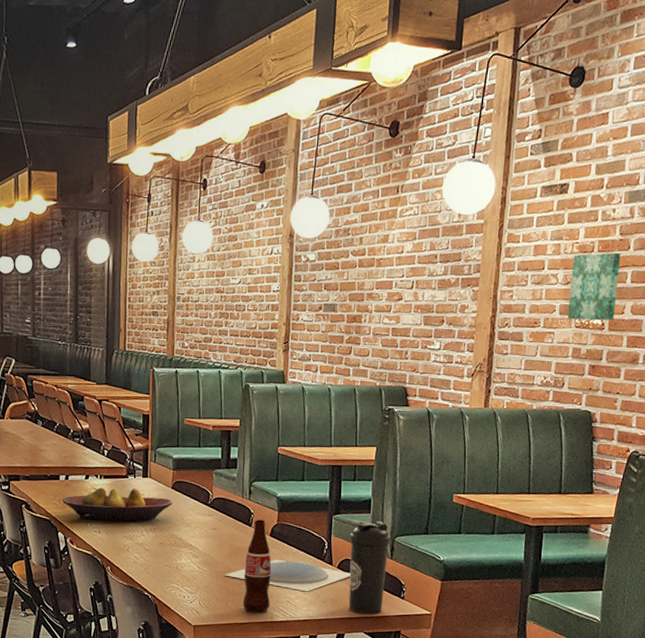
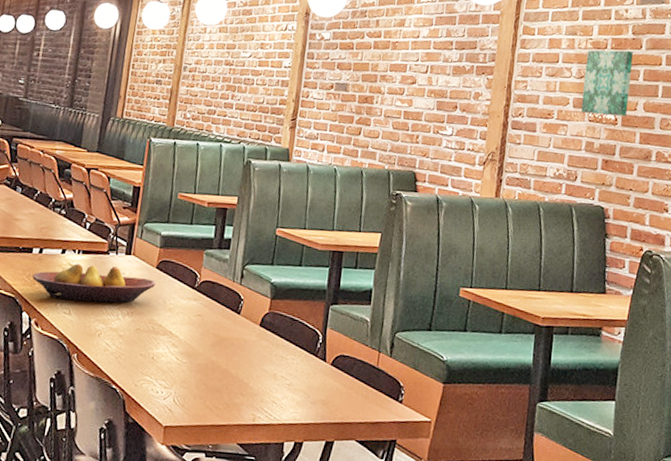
plate: present [225,559,351,592] -> none [205,352,345,391]
bottle: present [242,519,272,613] -> none [222,306,259,413]
water bottle: present [348,520,391,614] -> none [340,313,391,419]

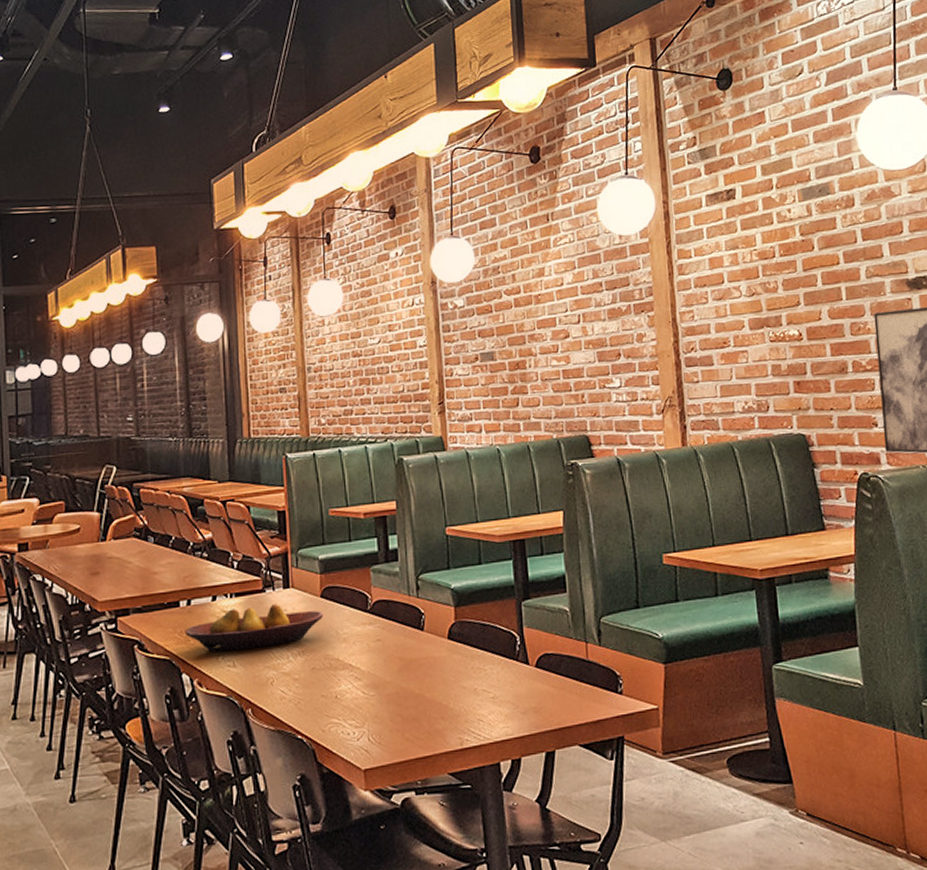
wall art: present [581,50,633,117] -> none [754,254,811,333]

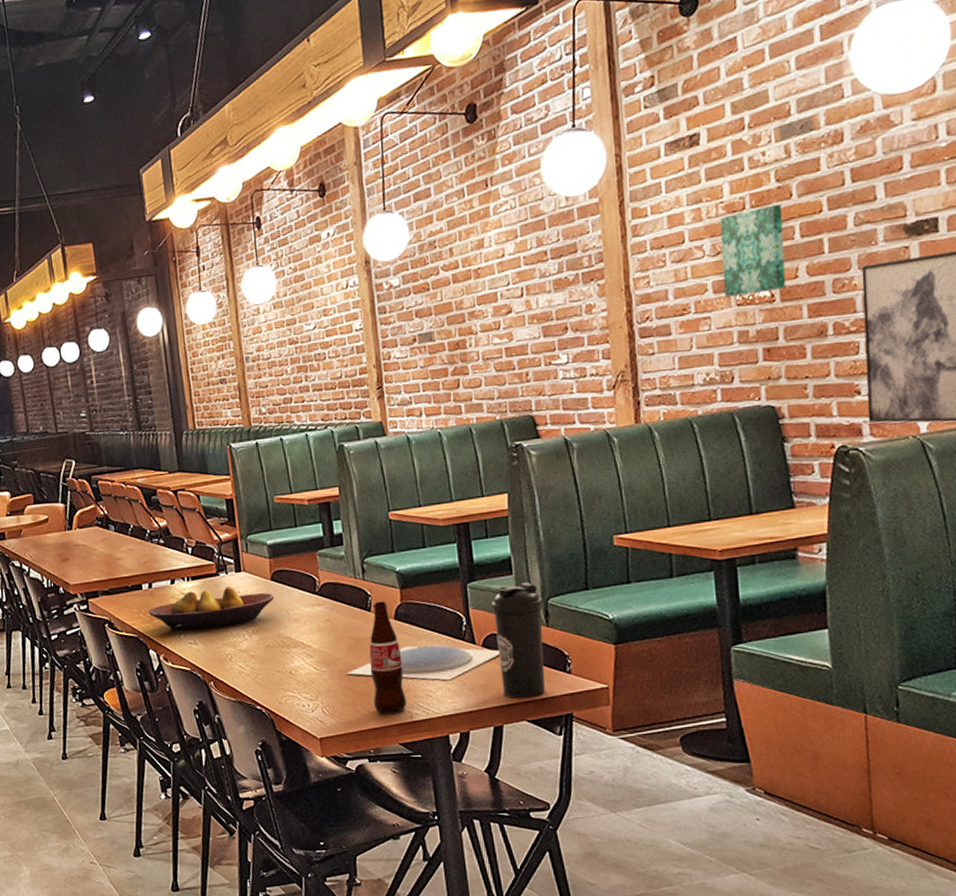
plate: none [397,666,553,704] -> present [347,645,500,681]
bottle: none [420,620,458,741] -> present [369,601,407,713]
water bottle: none [545,600,598,721] -> present [491,582,546,698]
wall art: none [754,254,811,333] -> present [720,204,786,297]

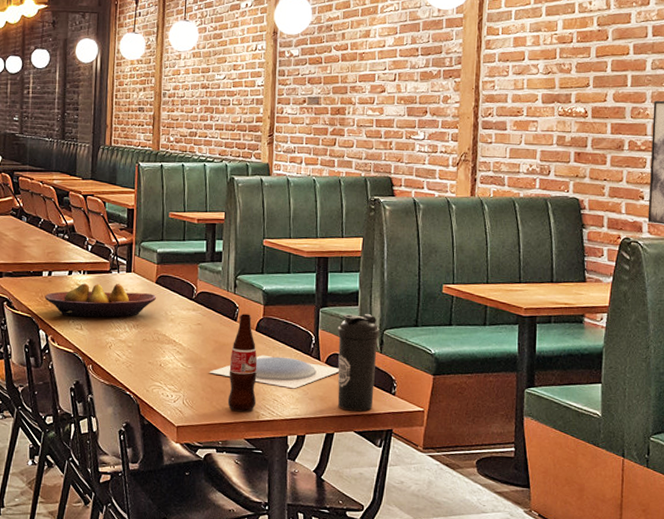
wall art: present [720,204,786,297] -> none [550,42,599,109]

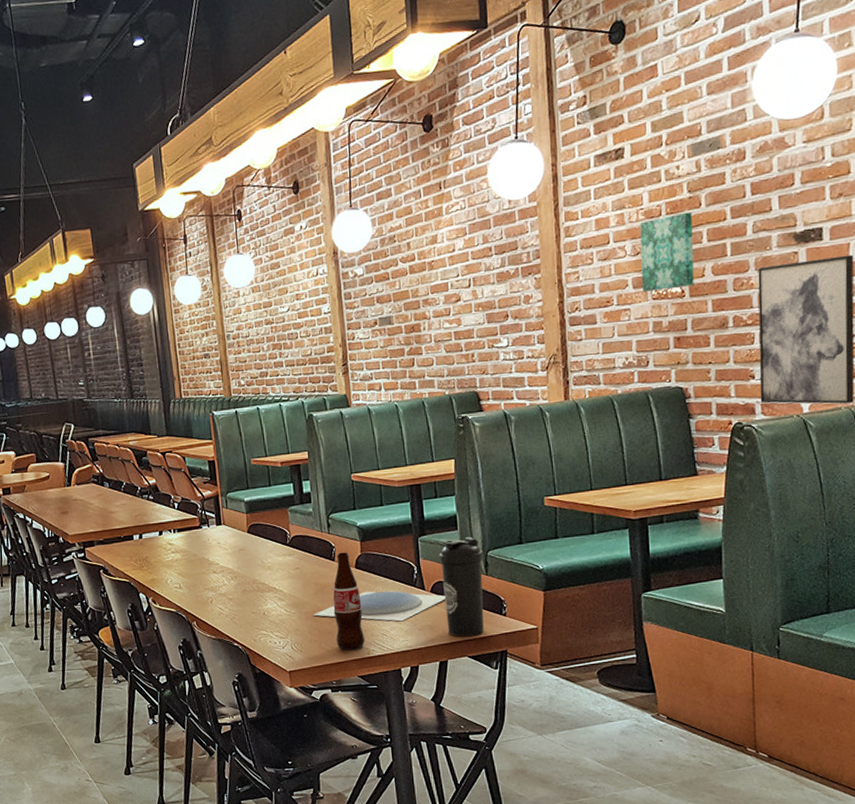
fruit bowl: present [45,283,156,318] -> none [139,538,250,577]
wall art: none [550,42,599,109] -> present [640,212,694,292]

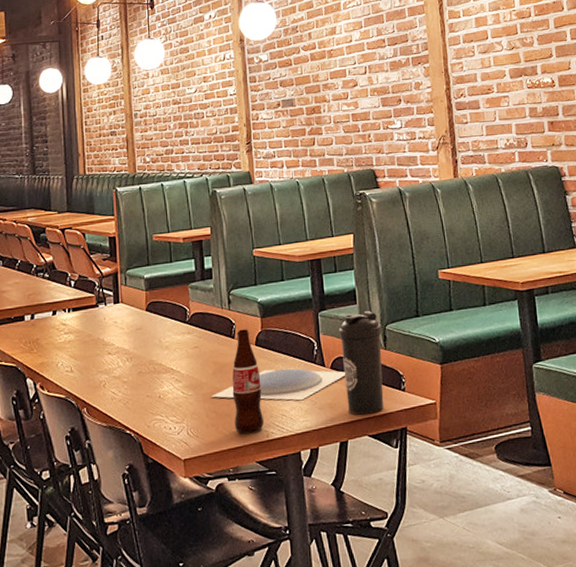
wall art: present [640,212,694,292] -> none [513,14,562,81]

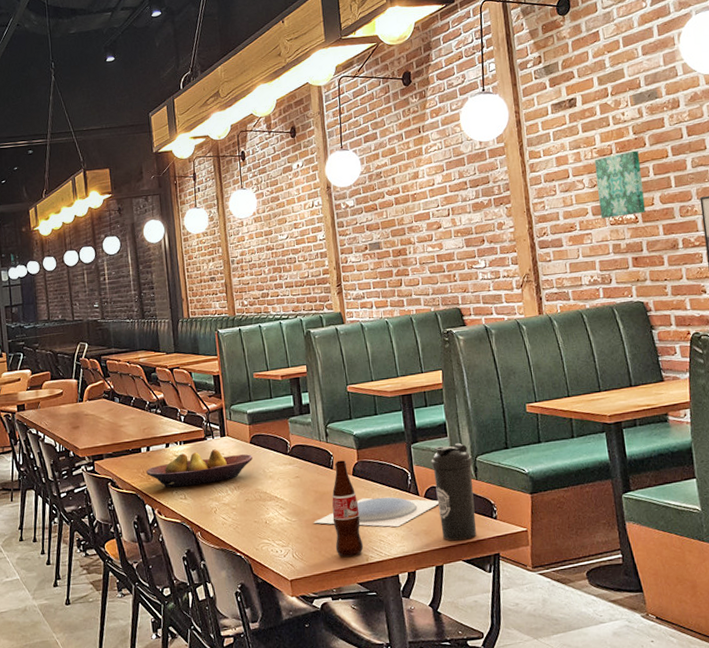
fruit bowl: none [29,317,148,360] -> present [146,449,253,488]
wall art: none [513,14,562,81] -> present [594,150,646,218]

